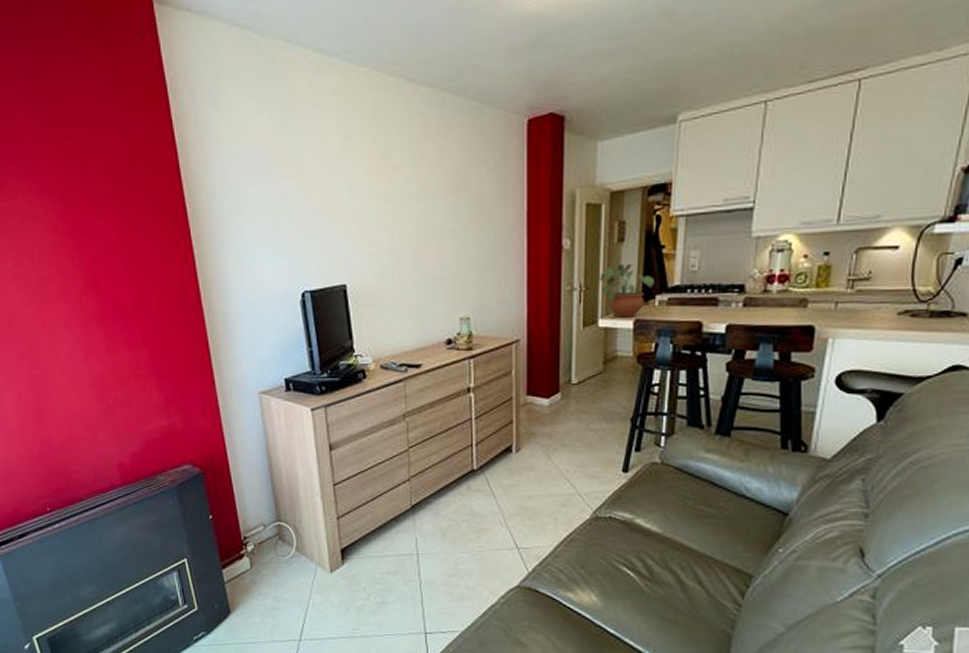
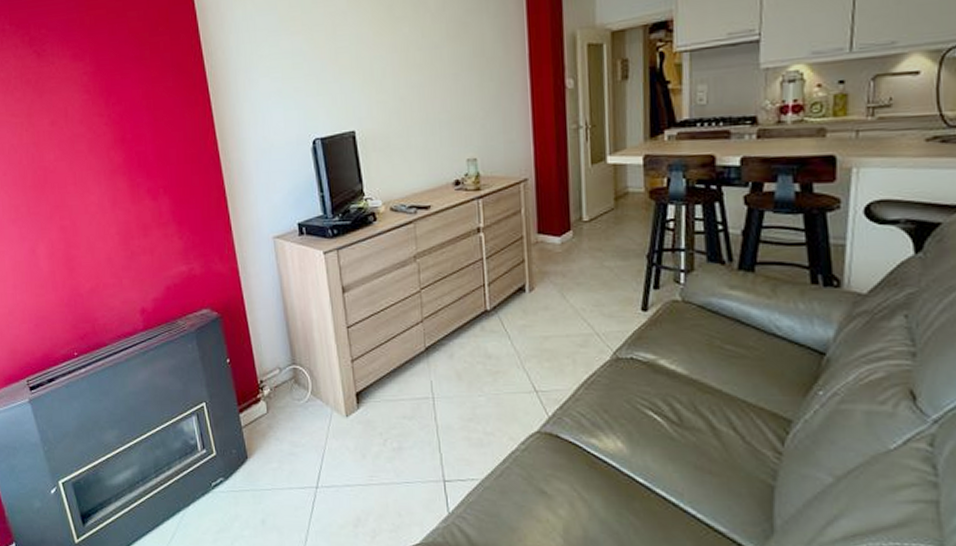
potted plant: present [598,260,654,318] -> none [604,97,662,154]

